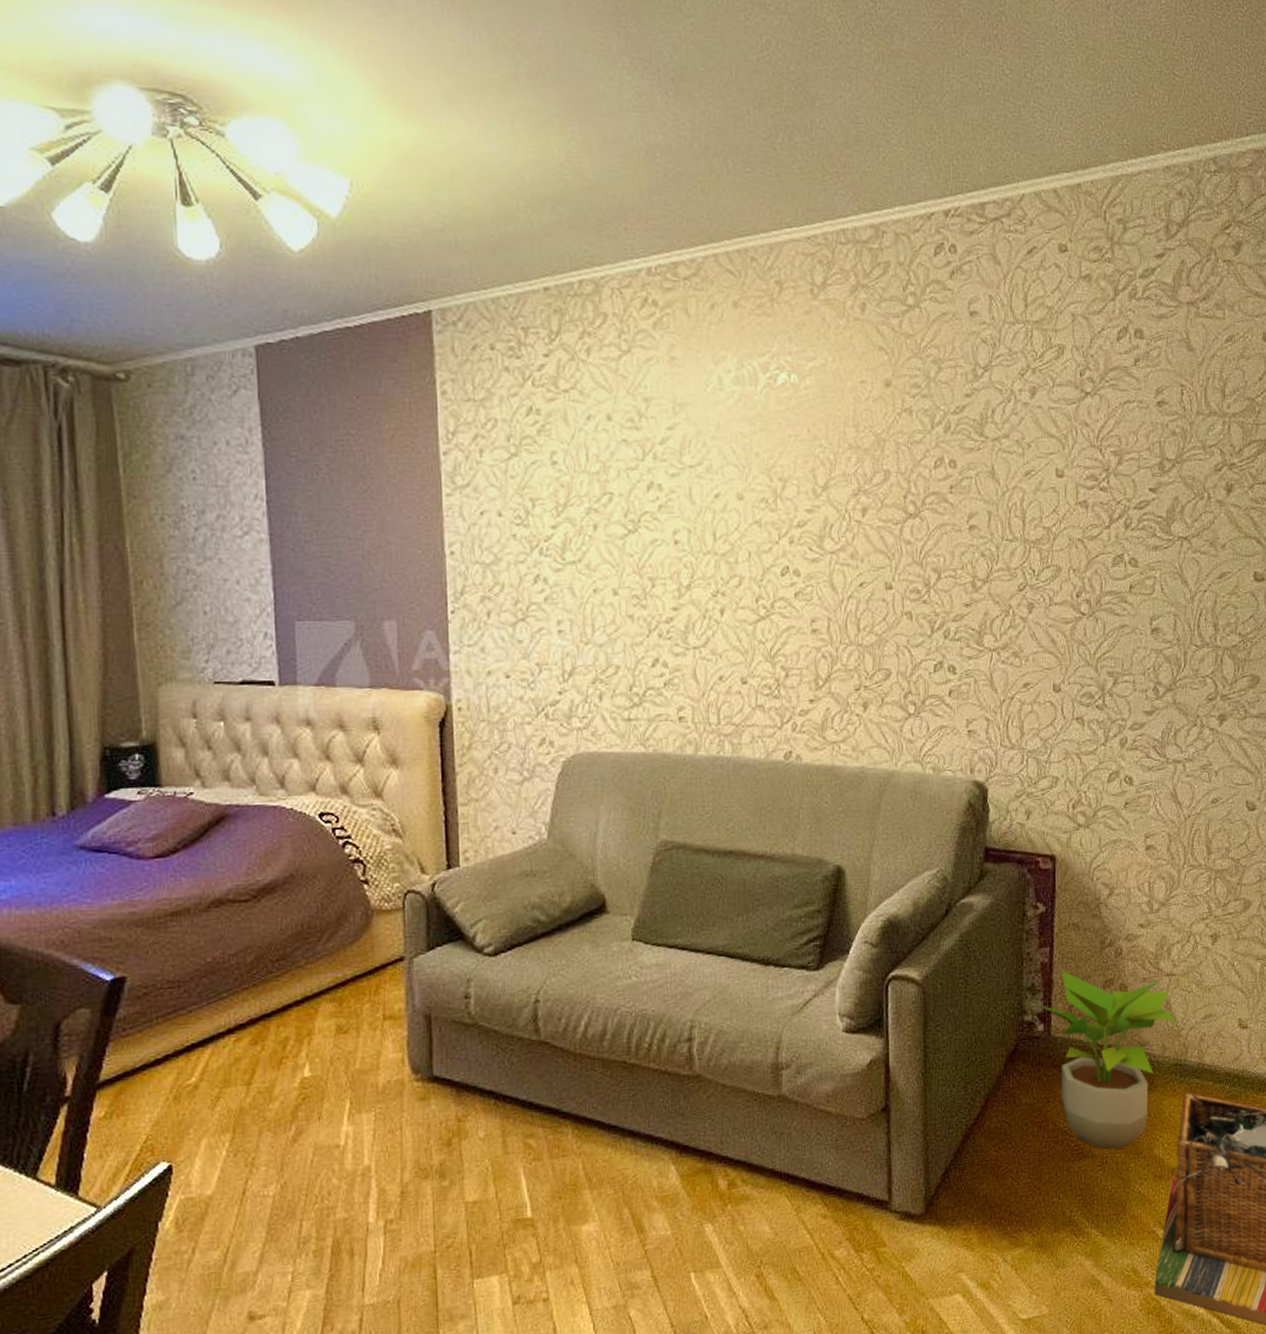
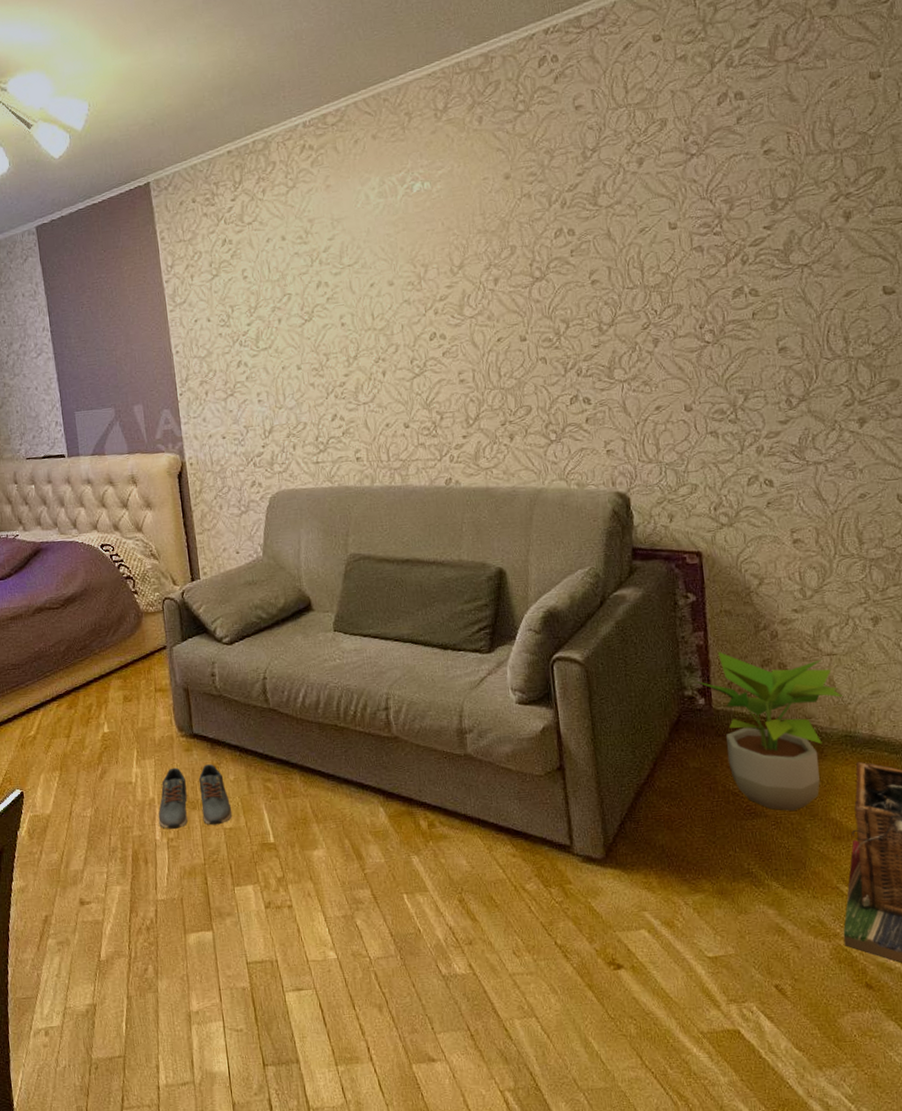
shoe: none [374,1117,479,1208] -> present [158,764,233,830]

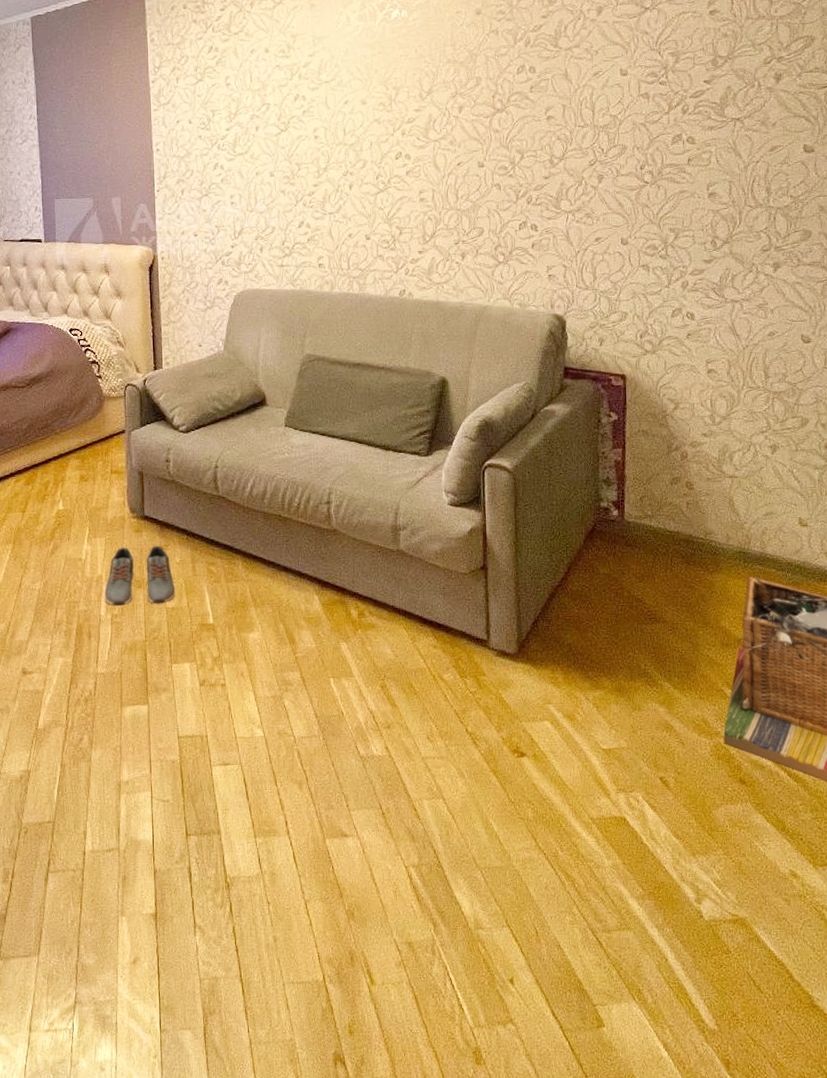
potted plant: present [696,652,842,812] -> none [612,468,740,619]

